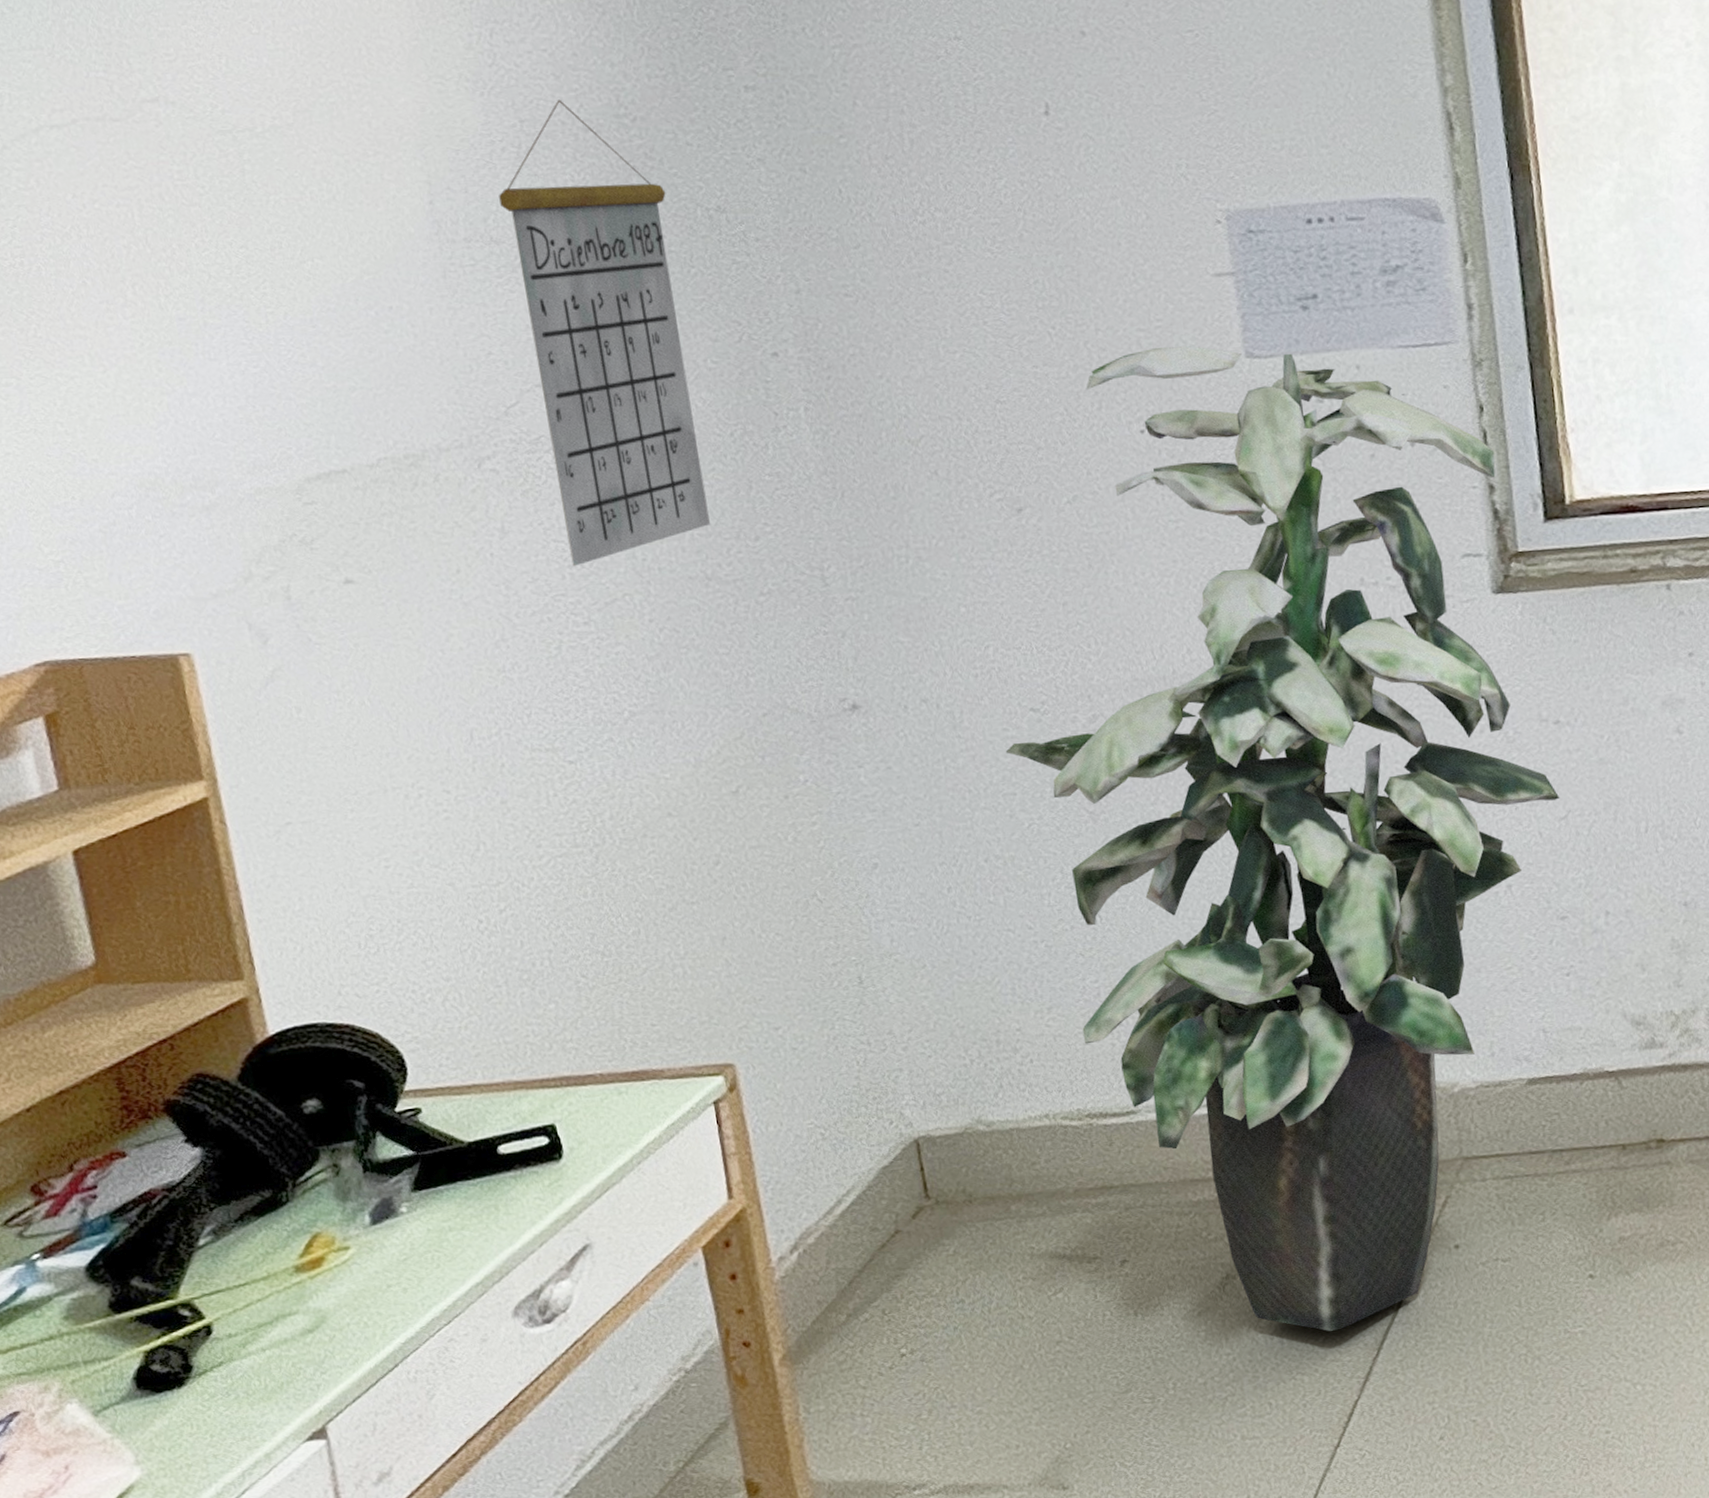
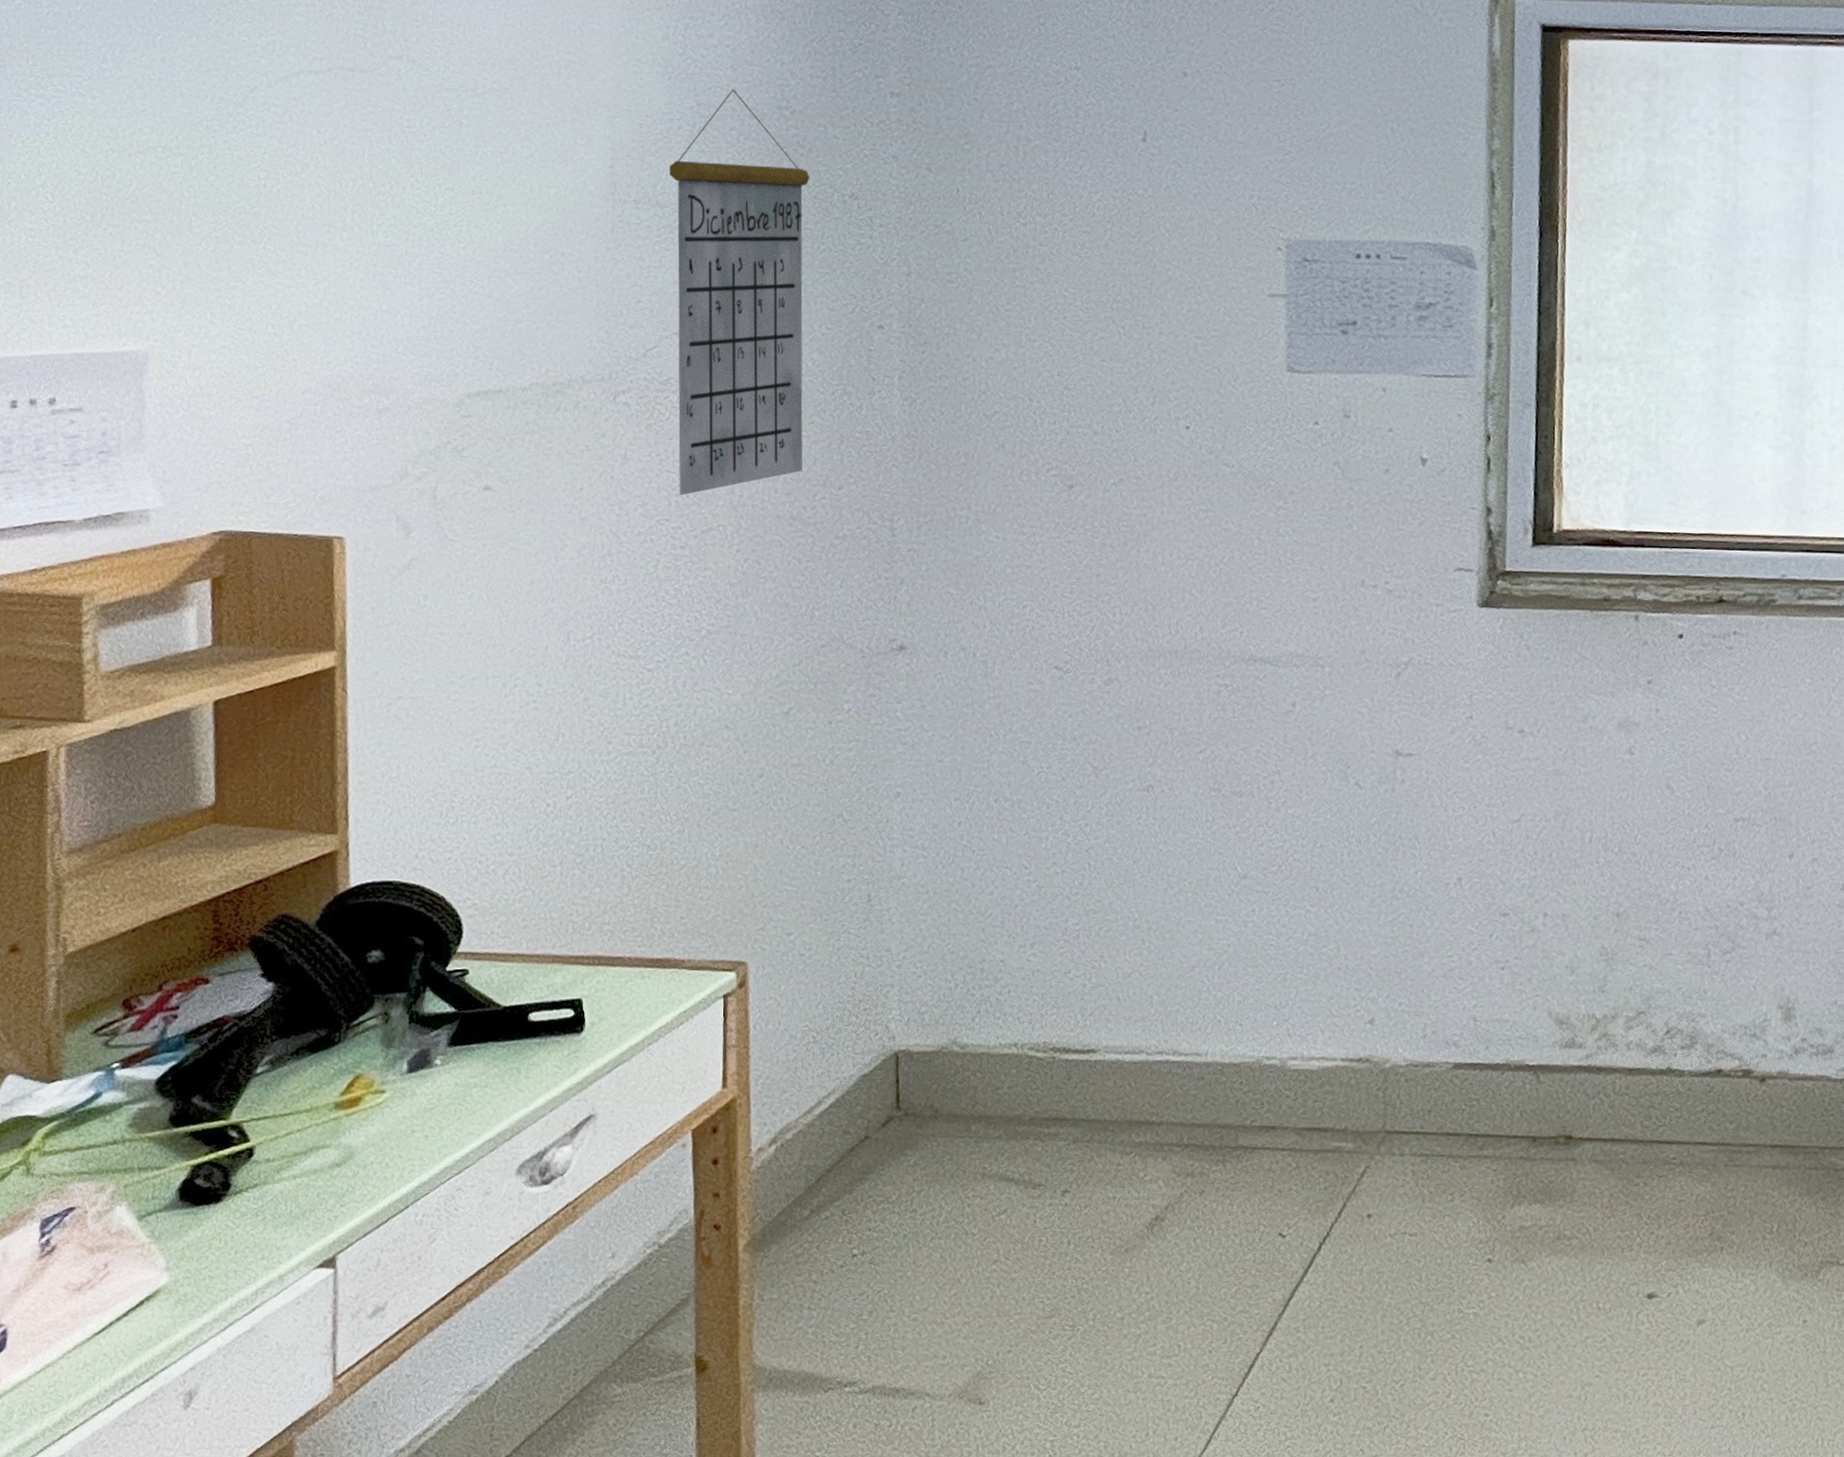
indoor plant: present [1005,345,1560,1331] -> none [1027,355,1516,1283]

